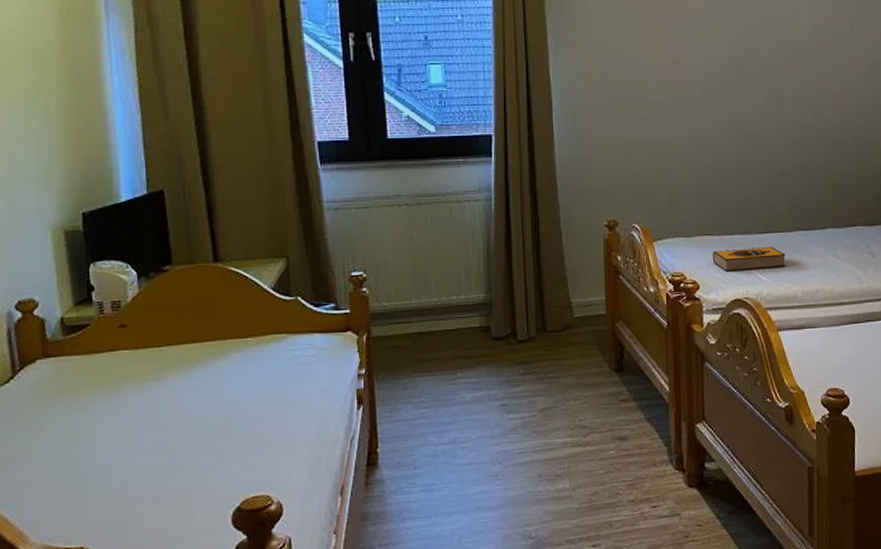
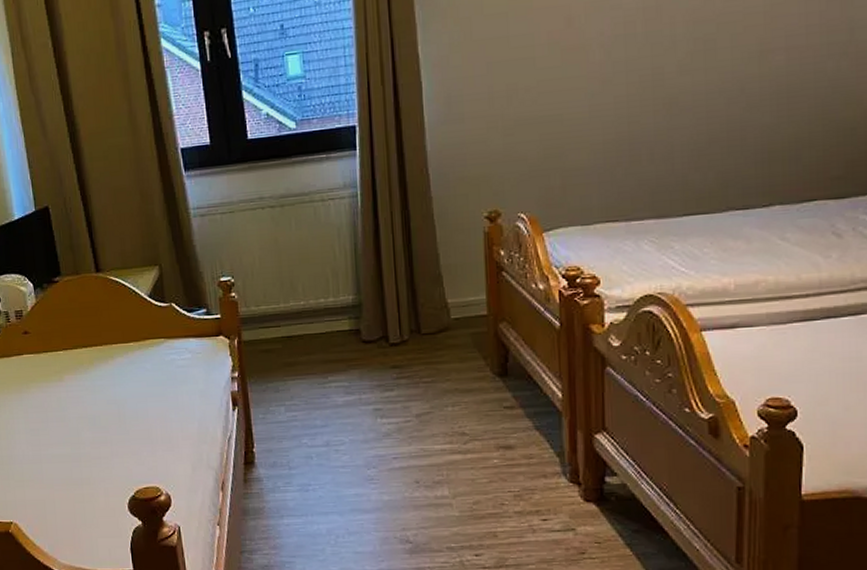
hardback book: present [712,246,786,272] -> none [616,230,714,264]

